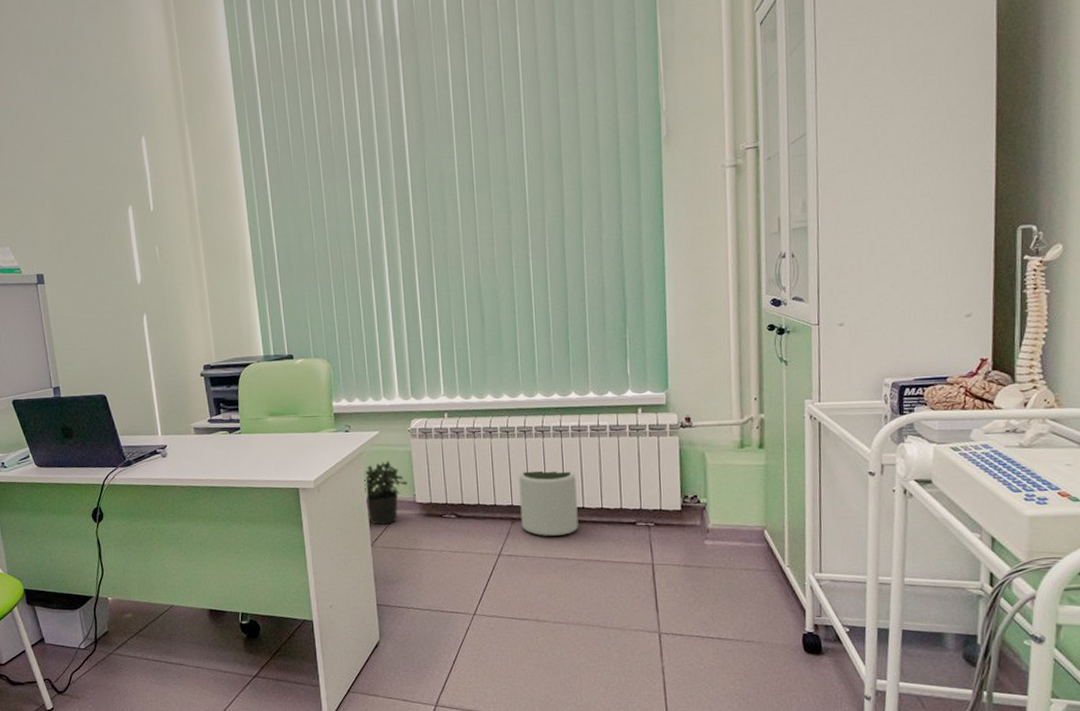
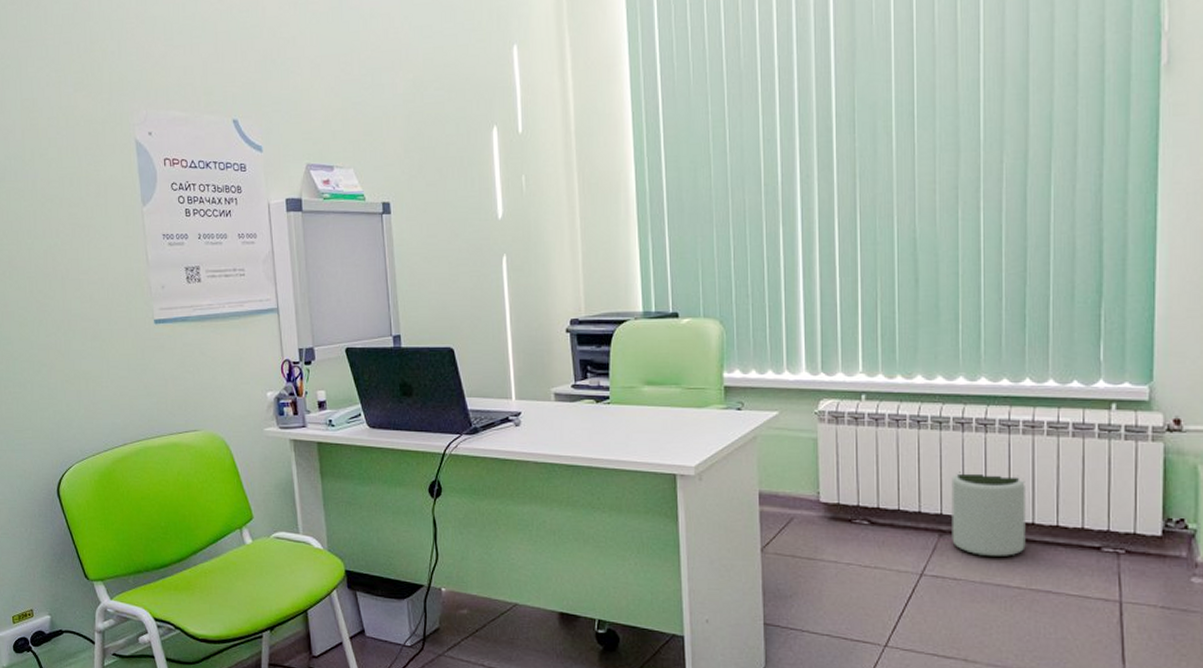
potted plant: present [364,461,408,525] -> none [757,448,811,526]

